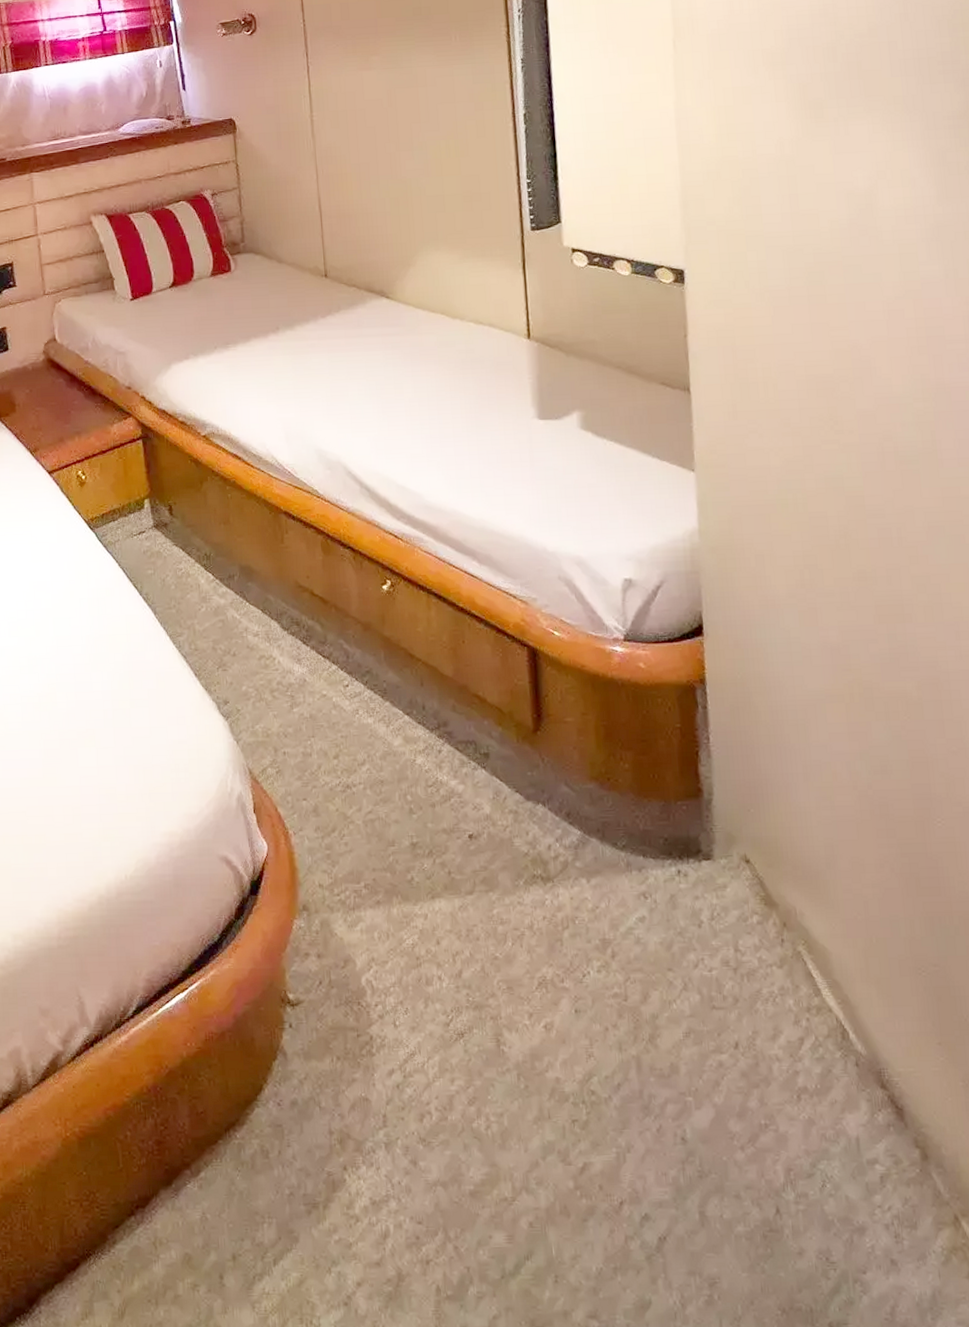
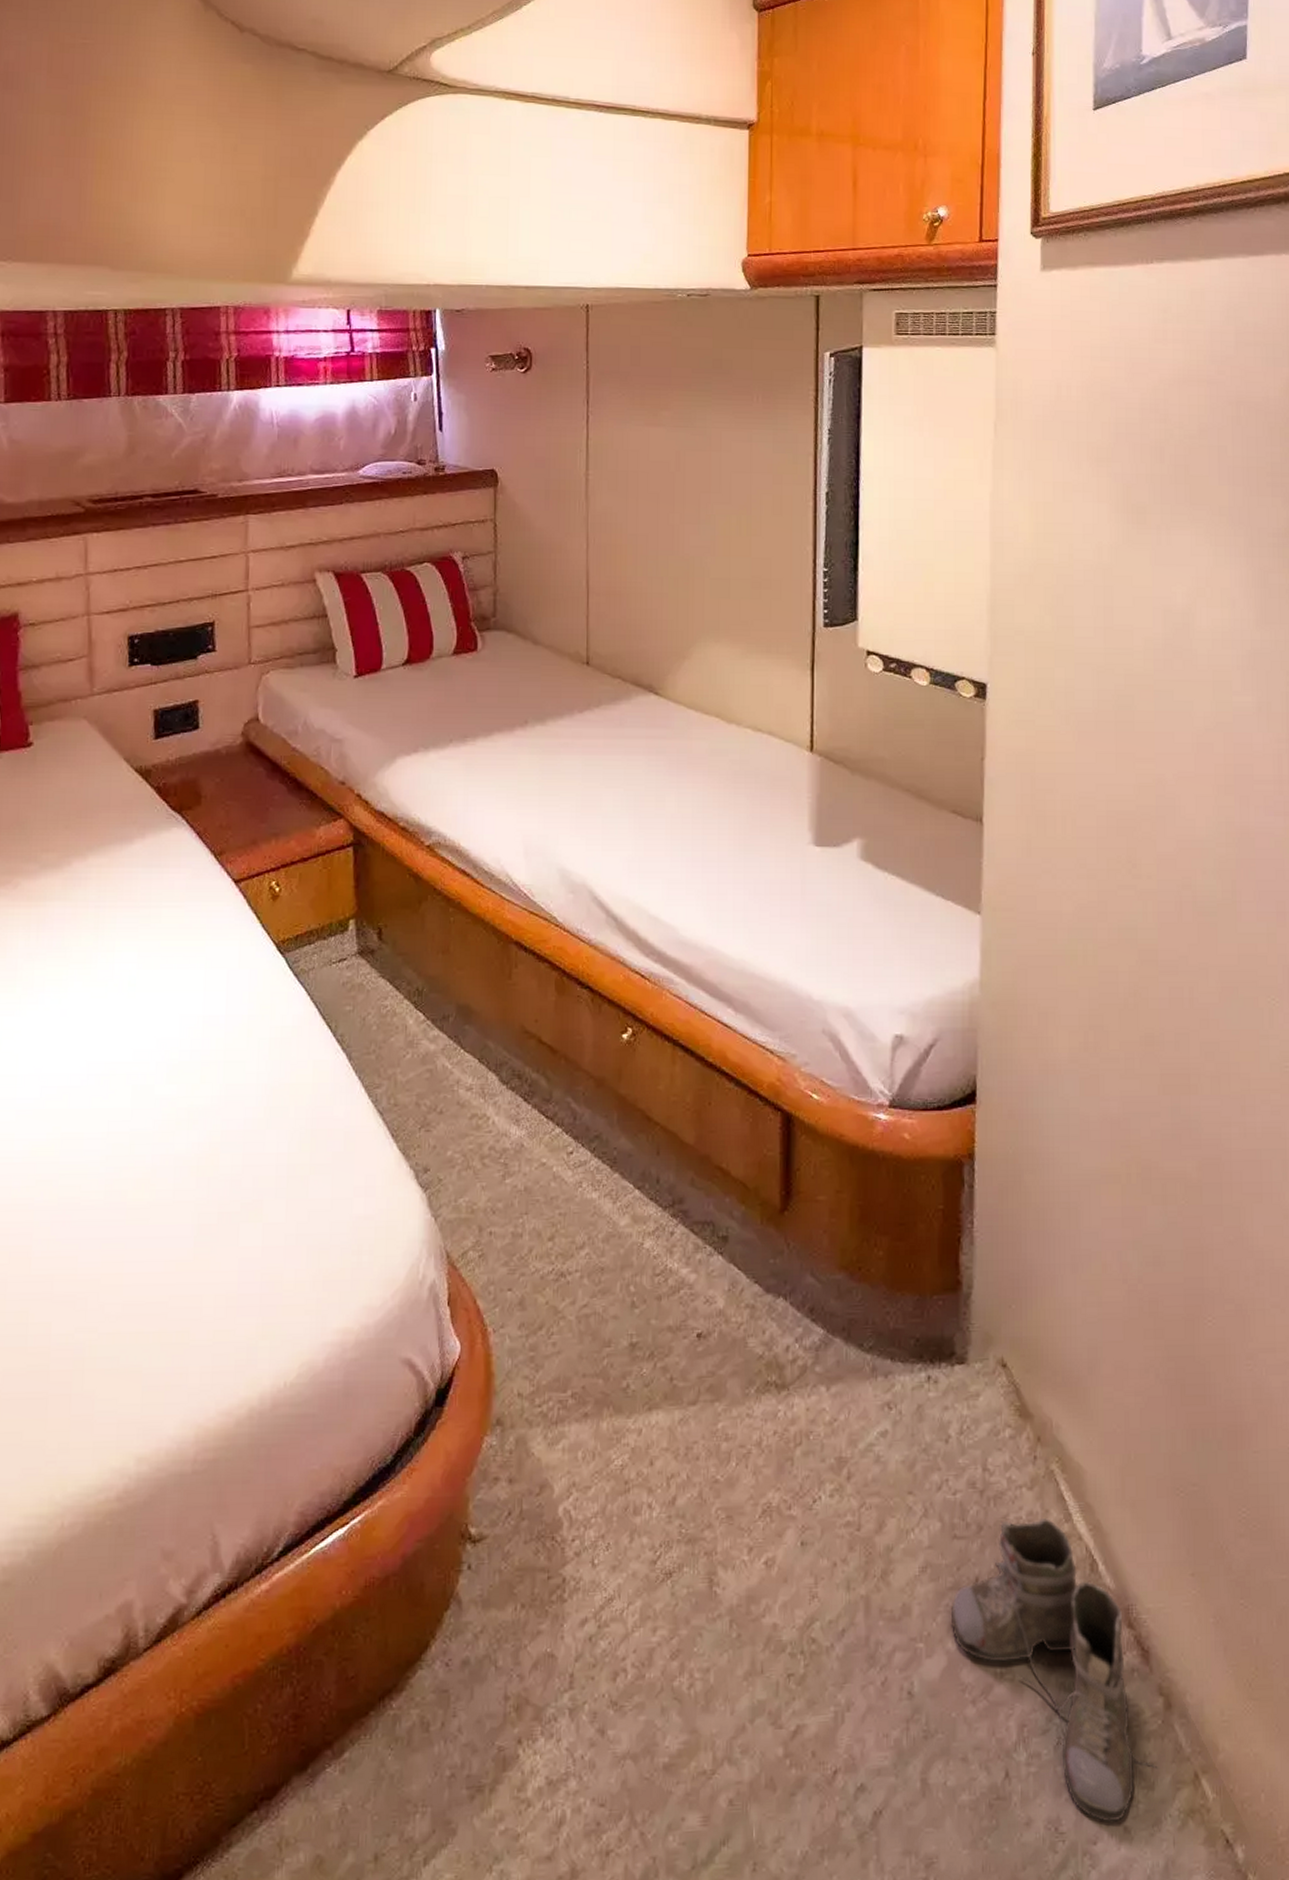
boots: none [715,993,920,1254] -> present [952,1518,1159,1821]

